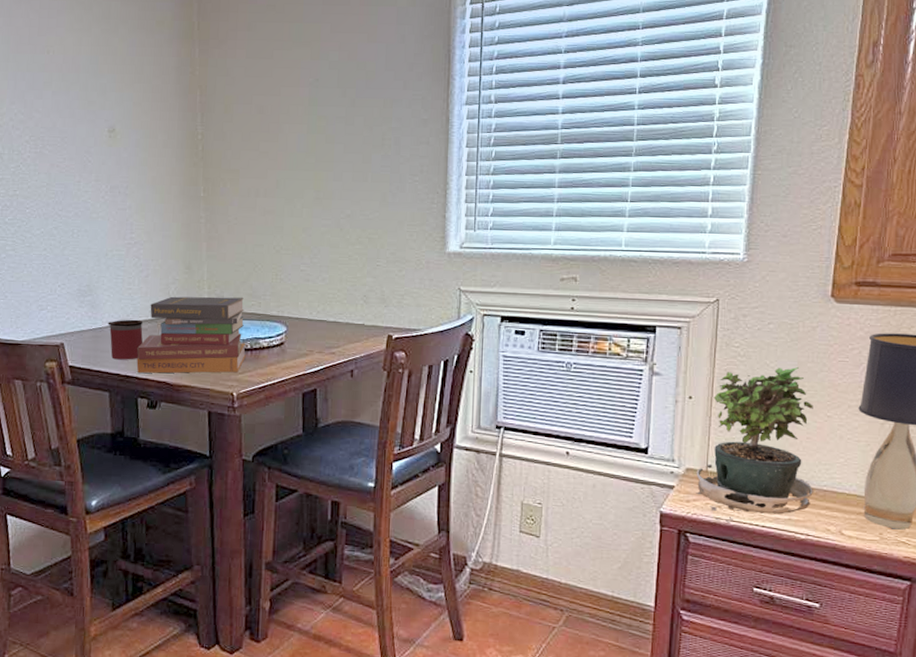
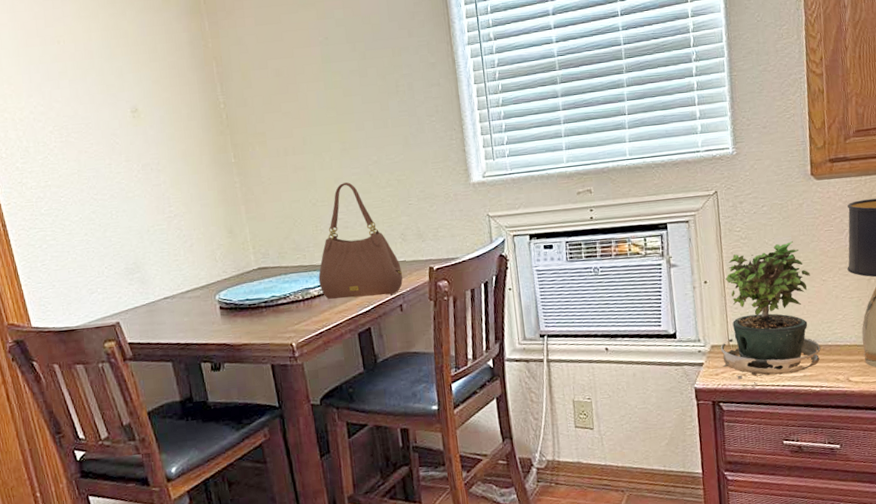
beverage cup: present [107,319,144,360] -> none [160,288,198,330]
books: present [136,296,246,374] -> none [193,253,299,340]
handbag: none [270,233,359,358] -> present [318,182,403,299]

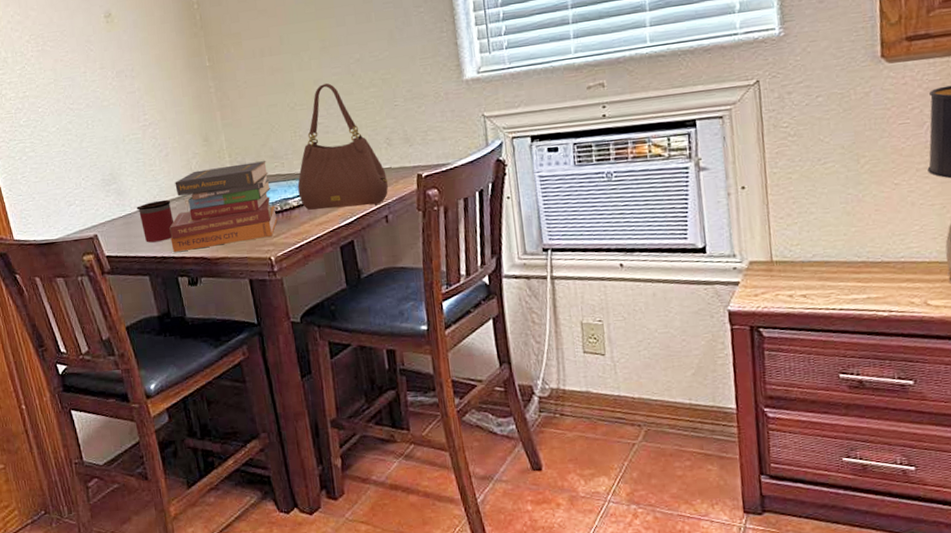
beverage cup: none [160,288,198,330] -> present [136,199,174,243]
books: none [193,253,299,340] -> present [169,161,278,253]
potted plant: present [720,240,822,389] -> none [760,137,892,312]

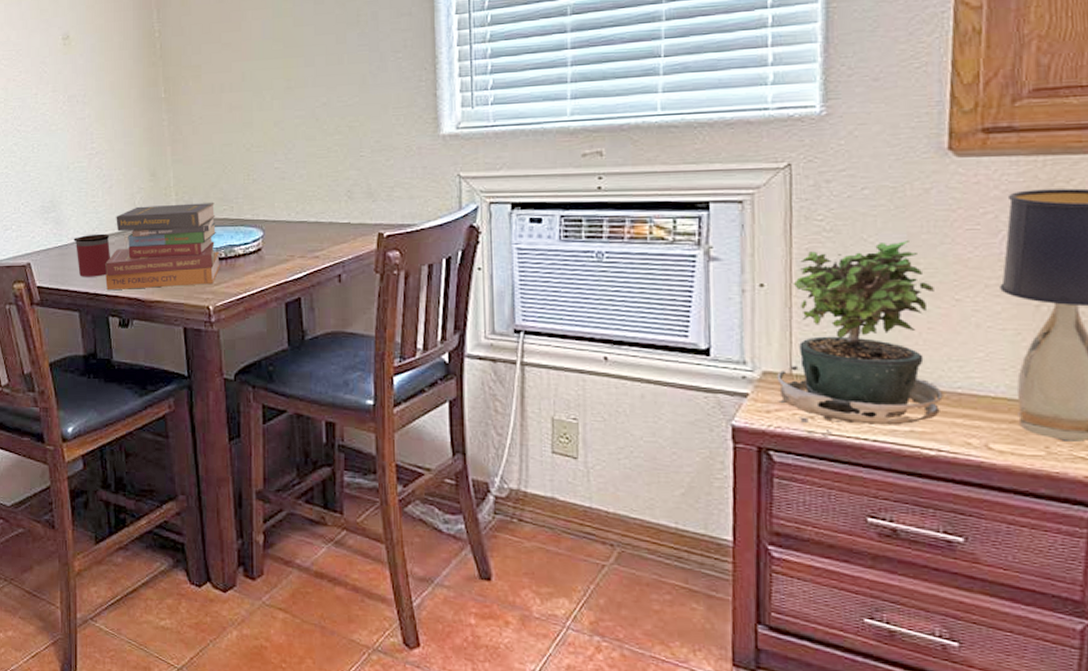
handbag: present [297,83,388,210] -> none [245,126,345,262]
potted plant: none [760,137,892,312] -> present [777,239,945,439]

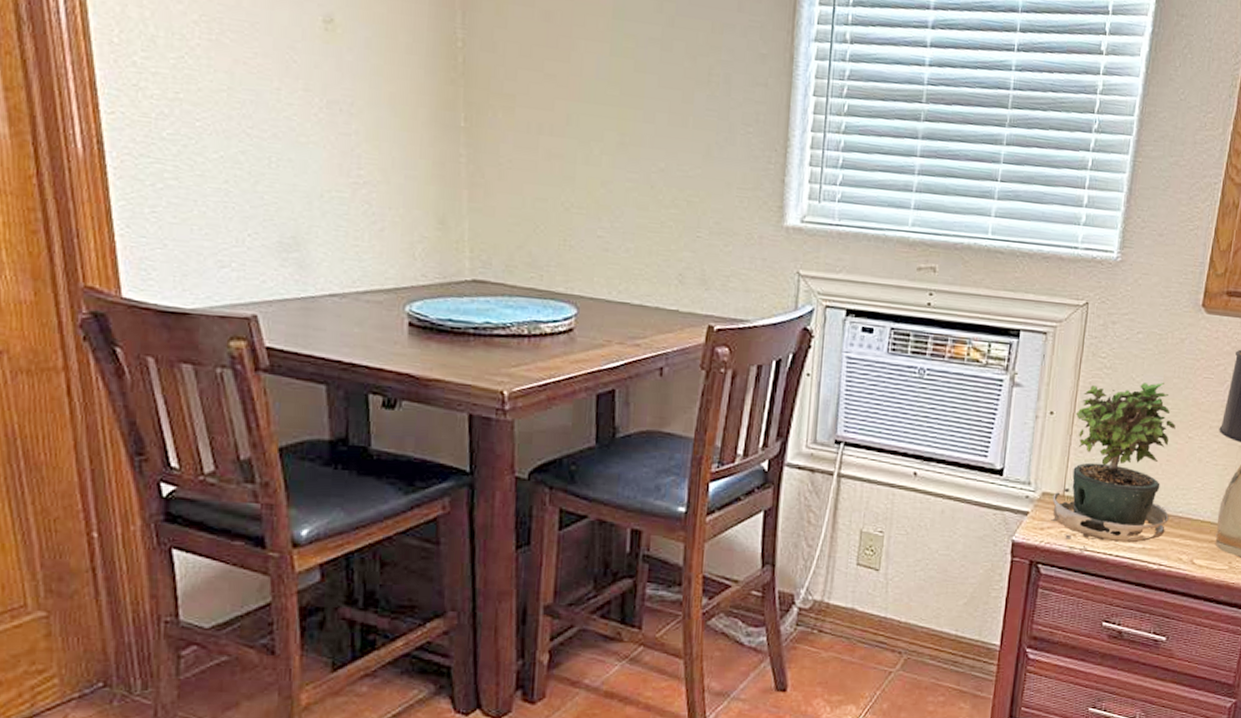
beverage cup: present [73,233,111,277] -> none [324,287,377,343]
books: present [105,203,220,291] -> none [366,259,522,365]

